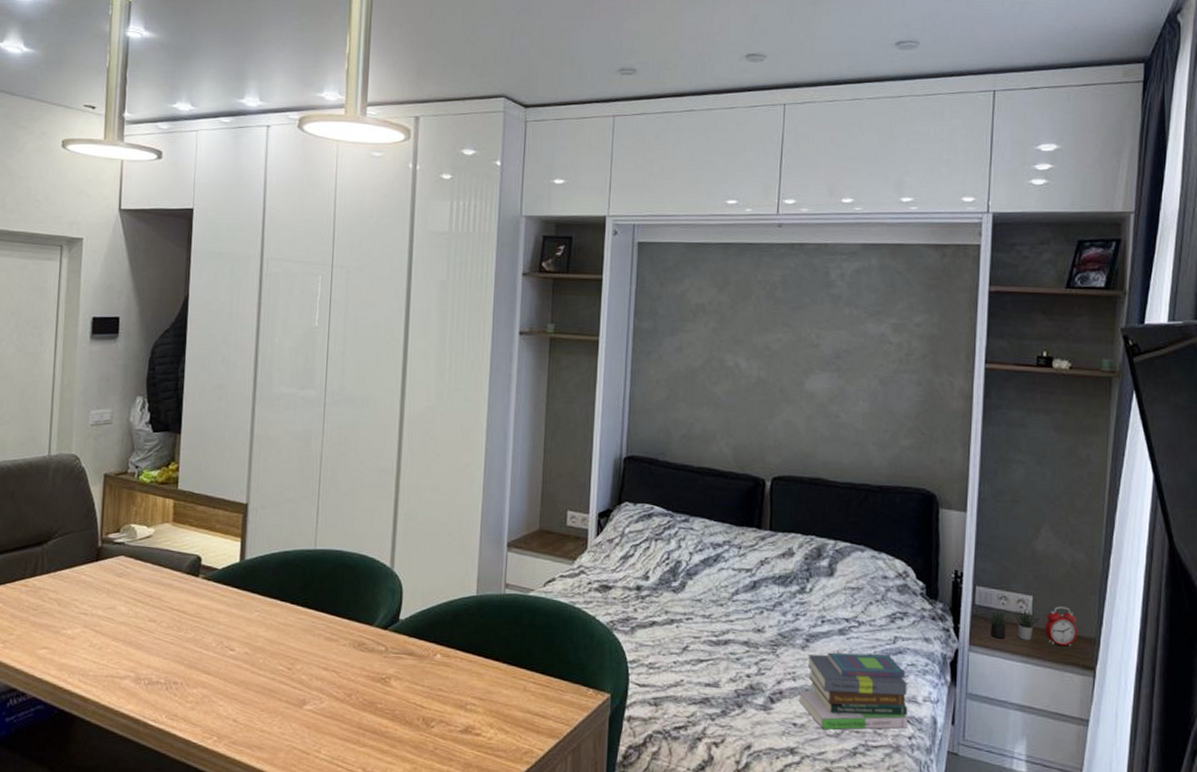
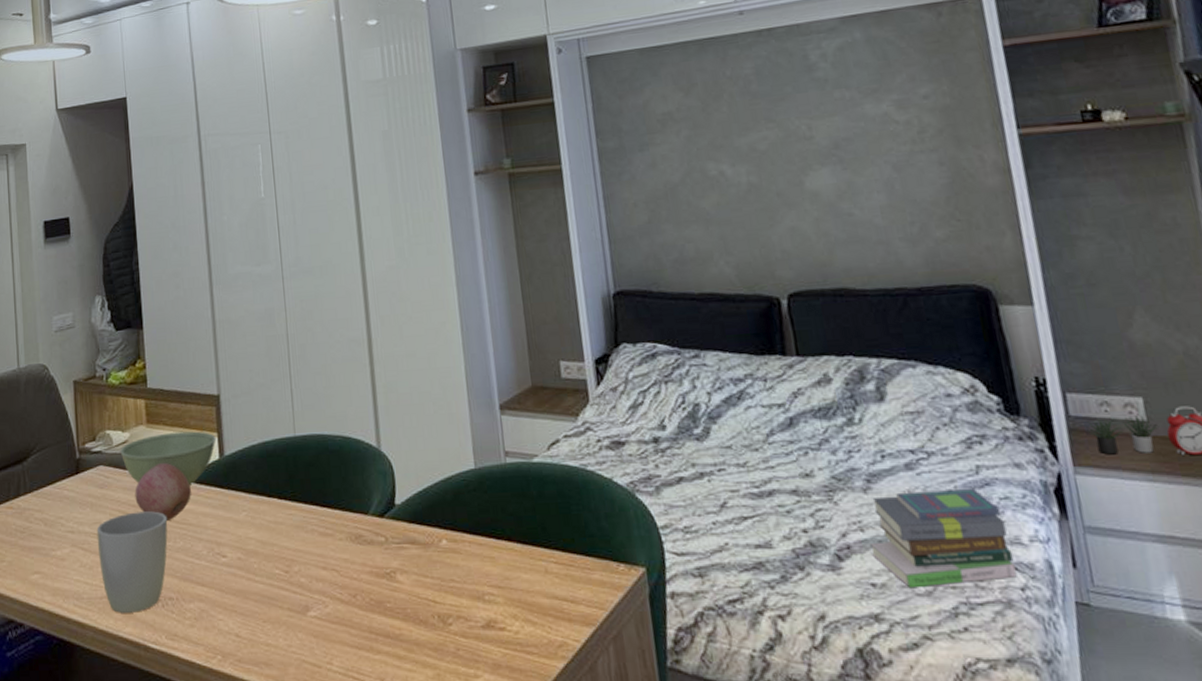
cup: none [109,602,182,693] -> present [96,511,168,613]
bowl: none [143,533,239,585] -> present [120,431,216,487]
fruit: none [152,560,208,613] -> present [135,463,191,520]

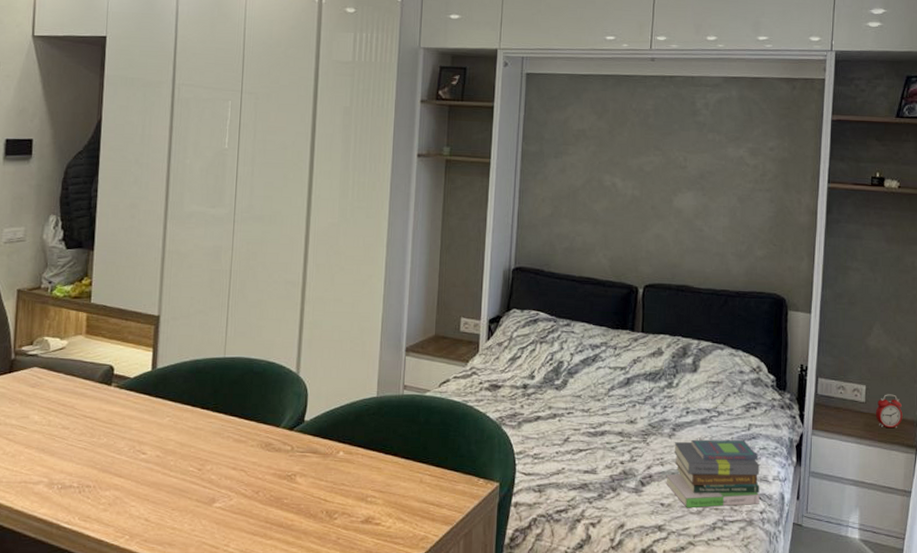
cup: present [96,511,168,613] -> none [22,410,95,497]
bowl: present [120,431,216,487] -> none [56,344,151,393]
fruit: present [135,463,191,520] -> none [65,370,121,420]
succulent plant: present [1087,415,1158,455] -> none [826,397,871,424]

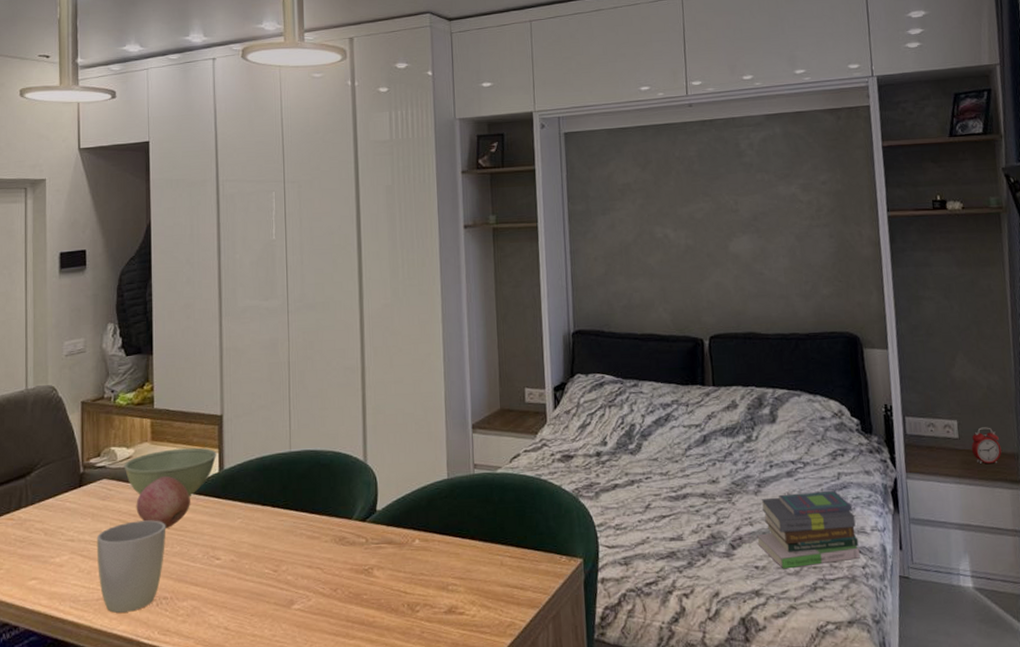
cup: none [22,410,95,497] -> present [96,520,166,613]
bowl: none [56,344,151,393] -> present [124,447,217,498]
fruit: none [65,370,121,420] -> present [136,476,190,528]

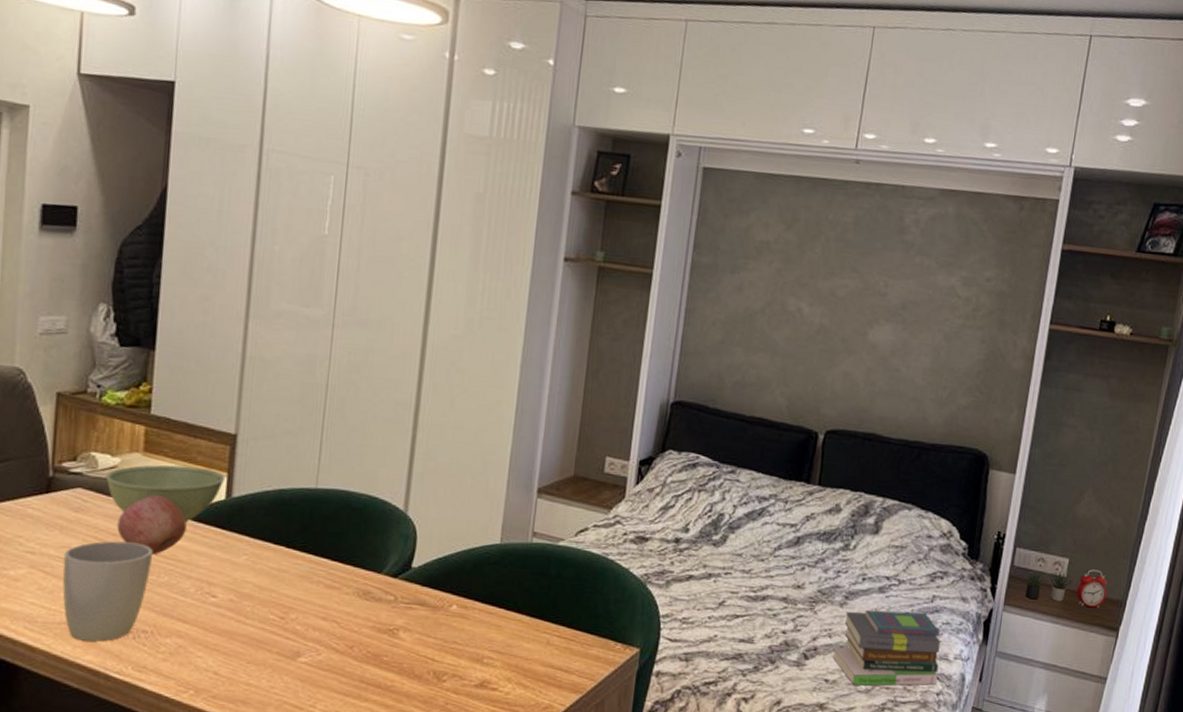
succulent plant: none [918,434,966,464] -> present [1022,570,1072,602]

